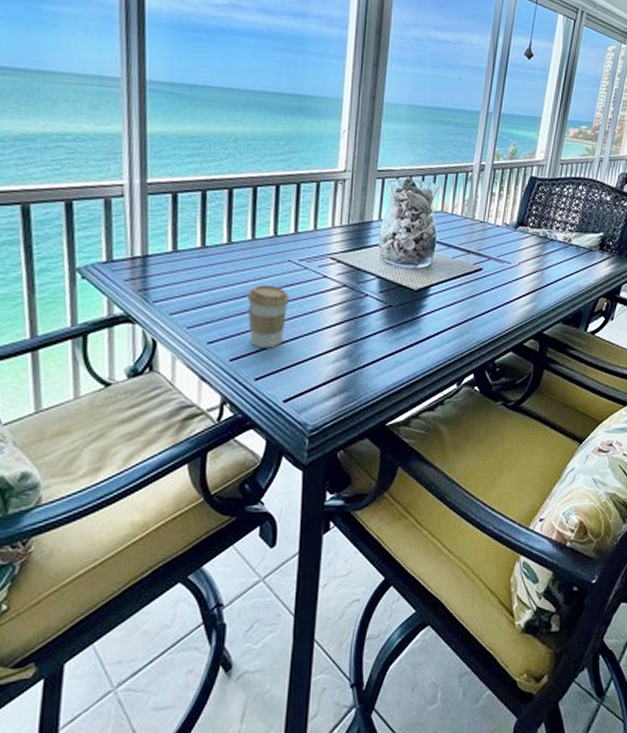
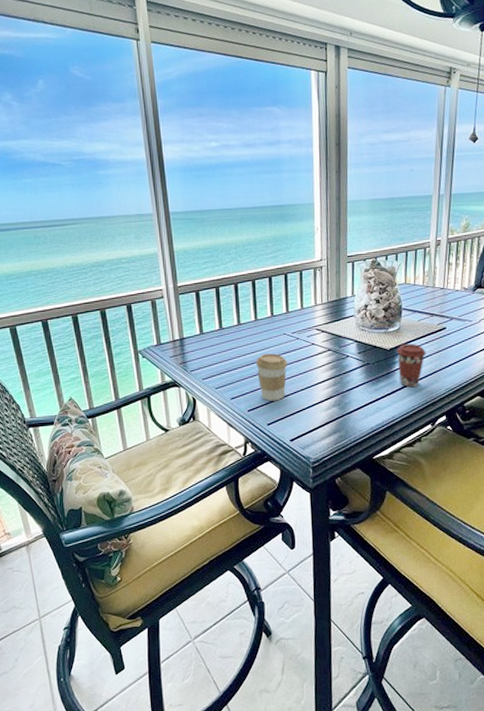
coffee cup: none [424,284,458,338] -> present [396,343,426,388]

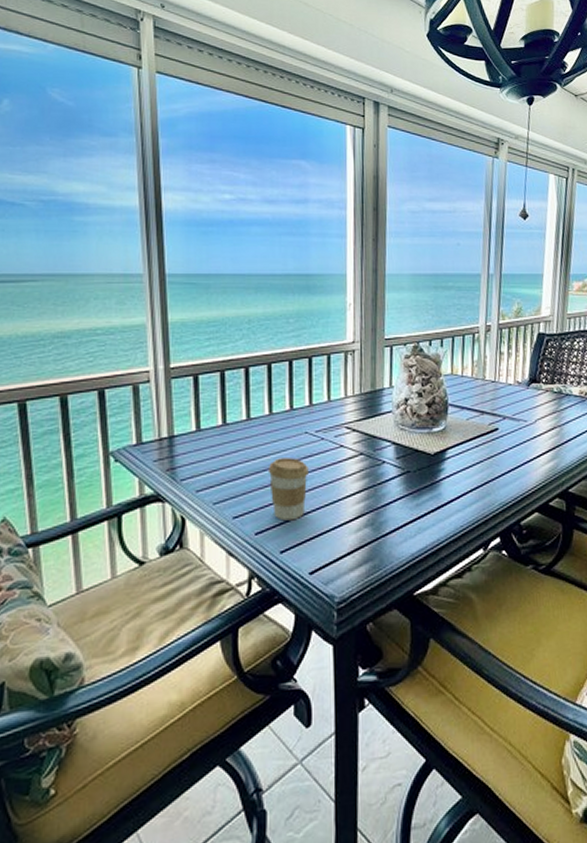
coffee cup: present [396,343,426,388] -> none [441,446,476,502]

